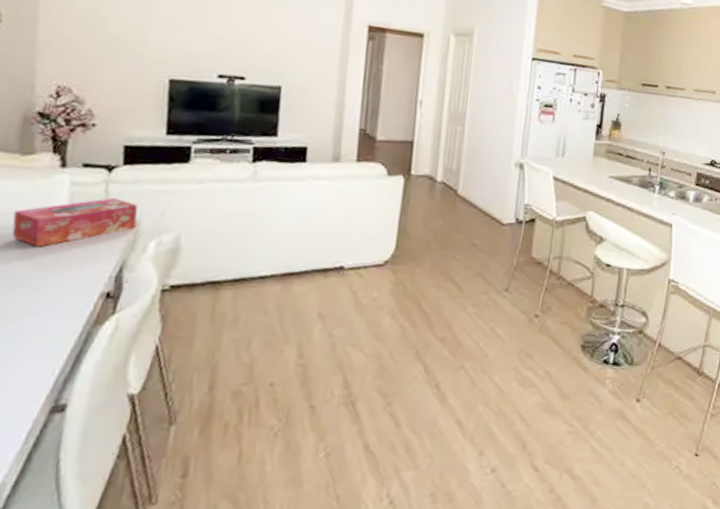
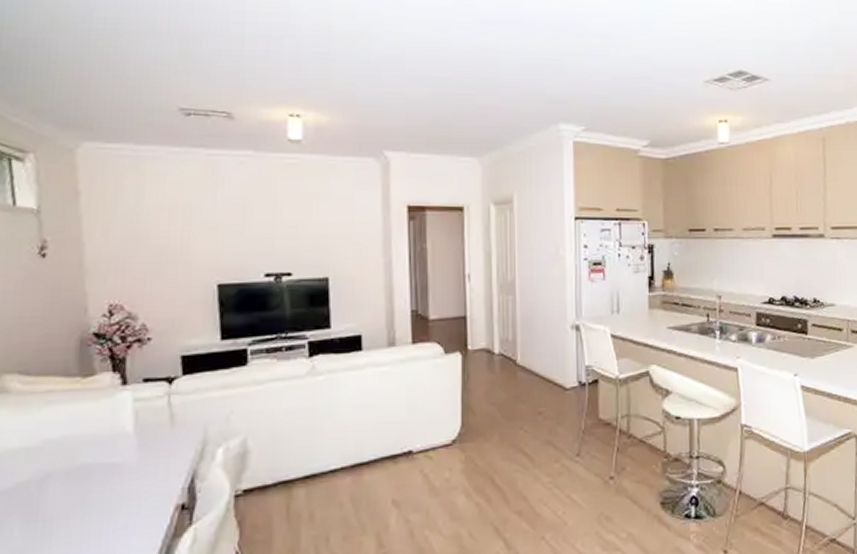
tissue box: present [12,198,138,247] -> none [81,409,203,467]

